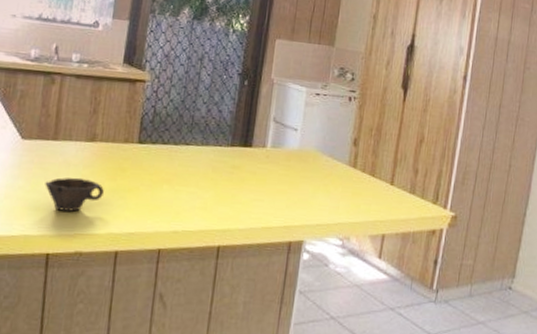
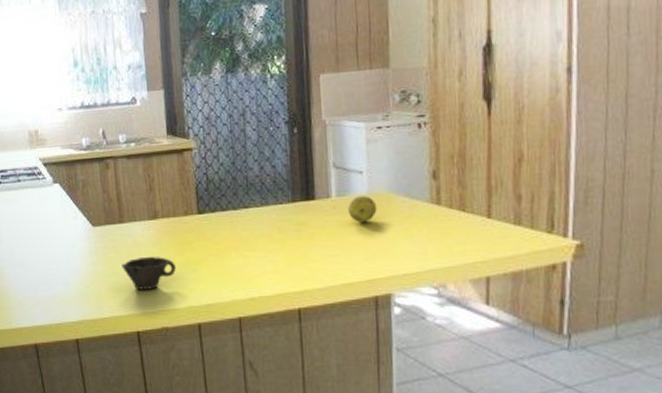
fruit: none [278,150,305,175] -> present [347,195,377,223]

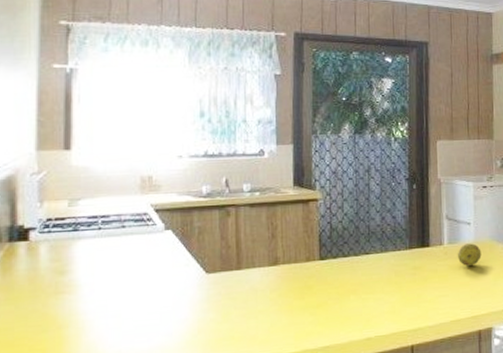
cup: present [121,256,176,290] -> none [235,301,294,336]

